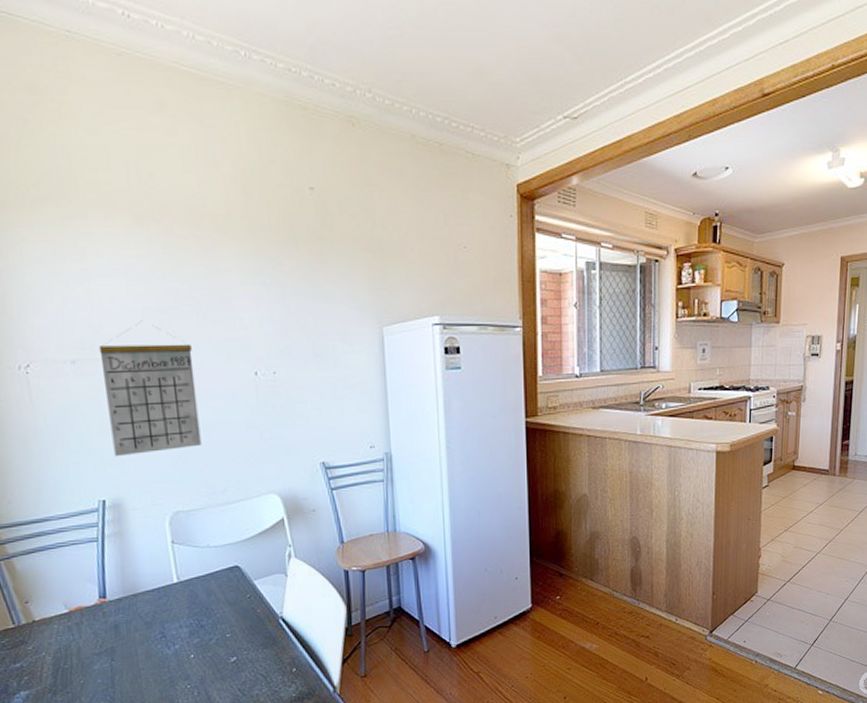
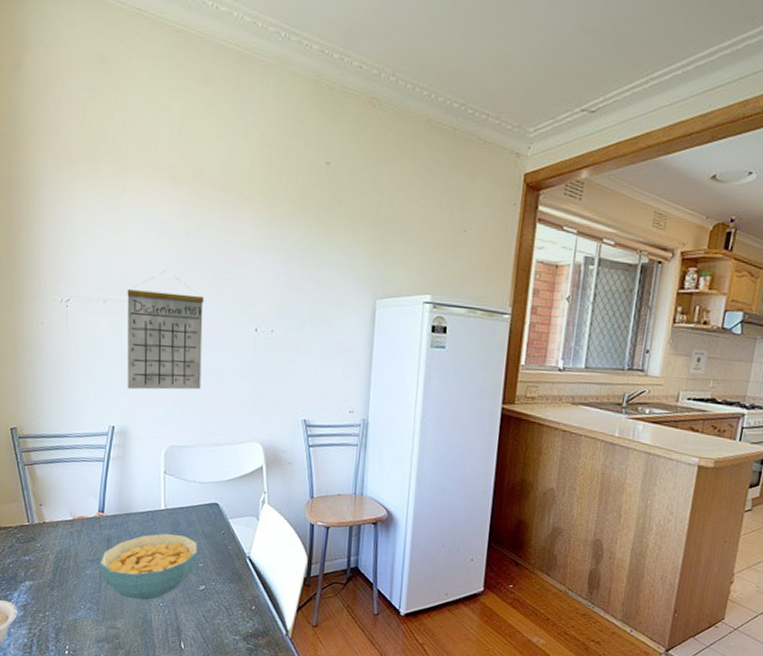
cereal bowl: none [108,606,224,687] -> present [99,533,198,600]

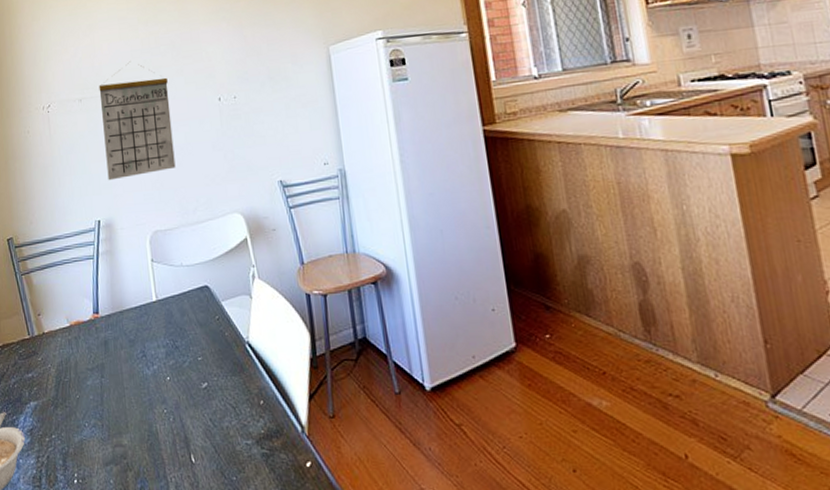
cereal bowl: present [99,533,198,600] -> none [99,326,196,409]

